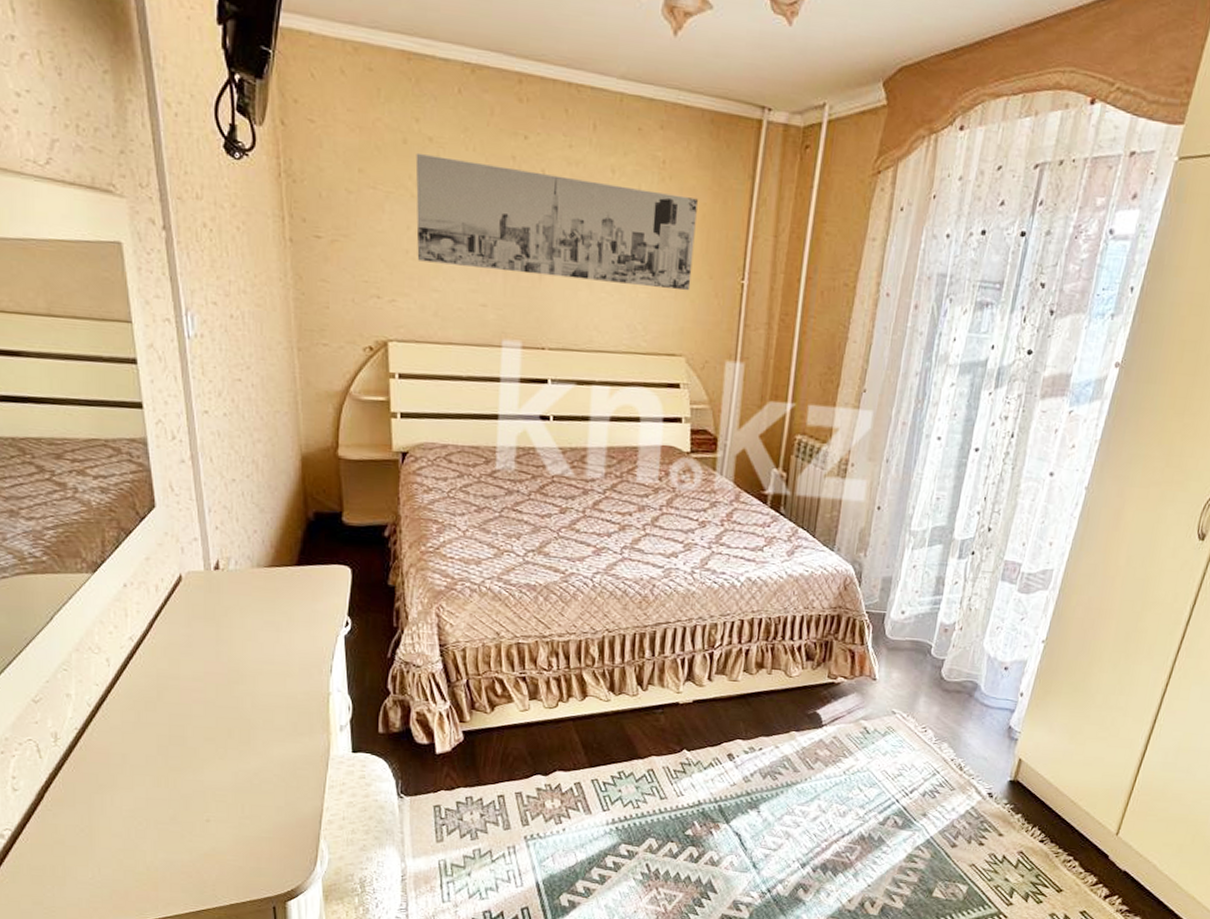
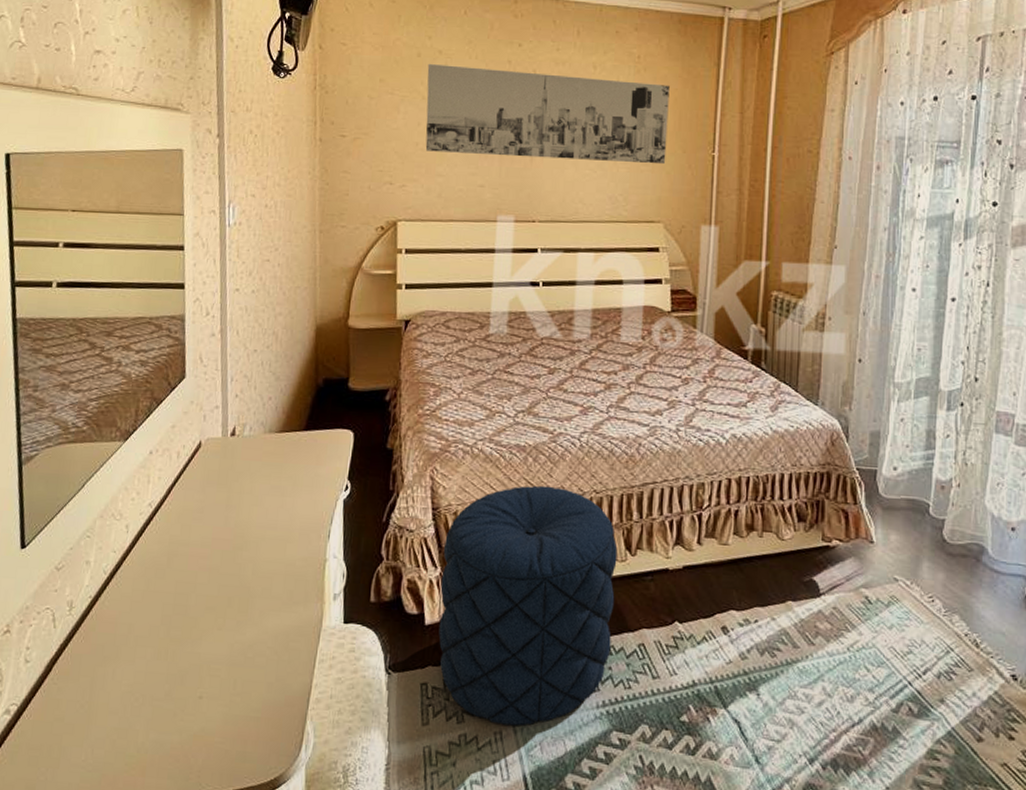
pouf: none [450,624,629,841] -> present [438,485,618,726]

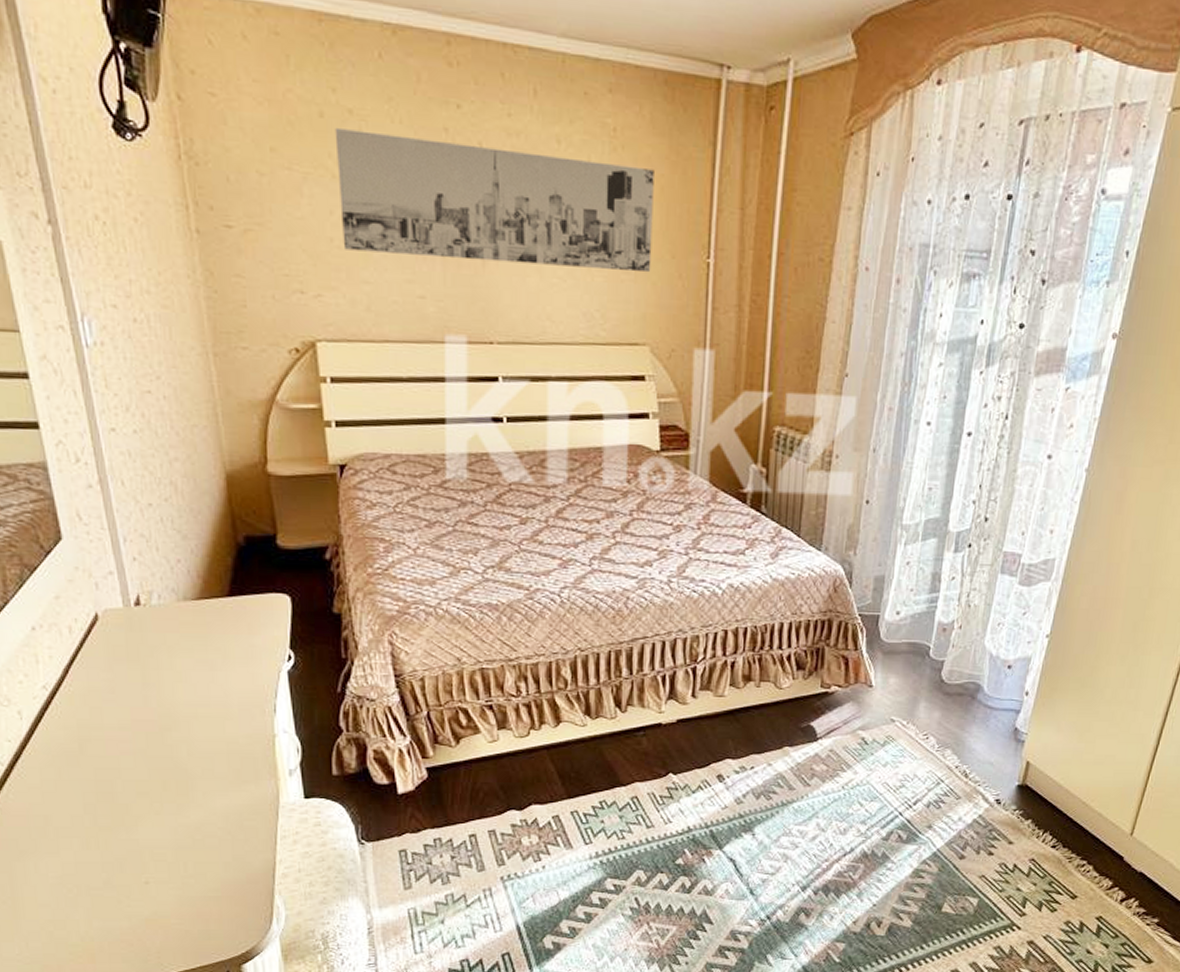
pouf: present [438,485,618,726] -> none [411,646,606,882]

